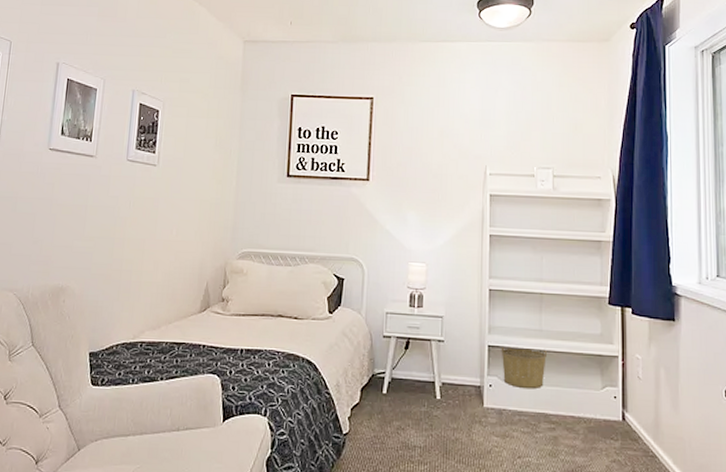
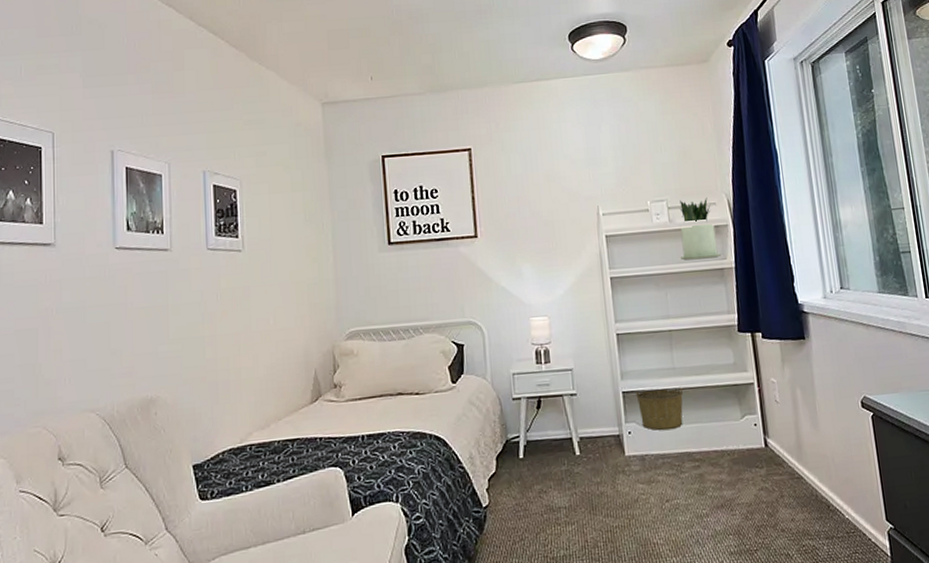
planter: none [559,170,601,230] -> present [679,198,722,261]

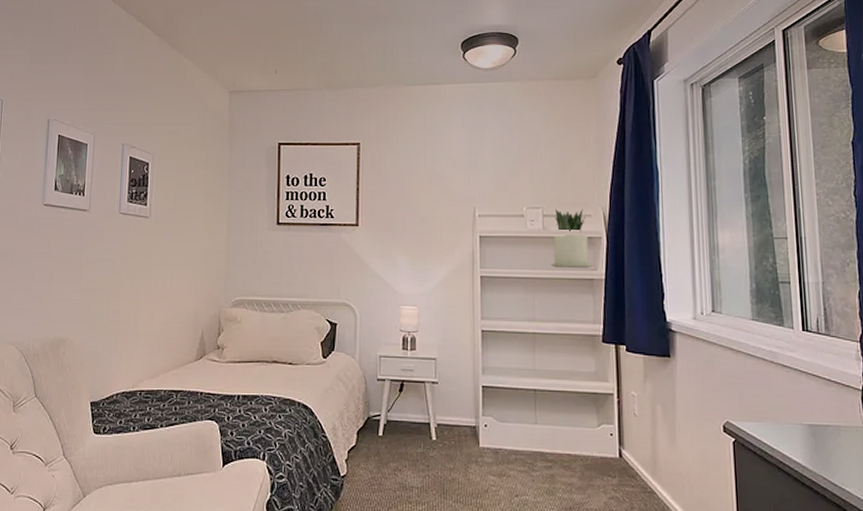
basket: present [635,386,683,431] -> none [495,386,541,428]

